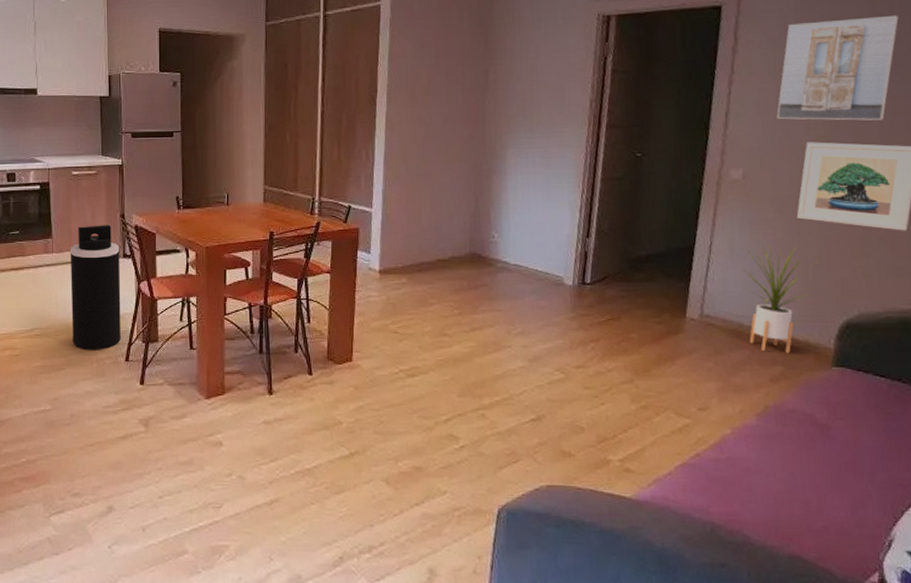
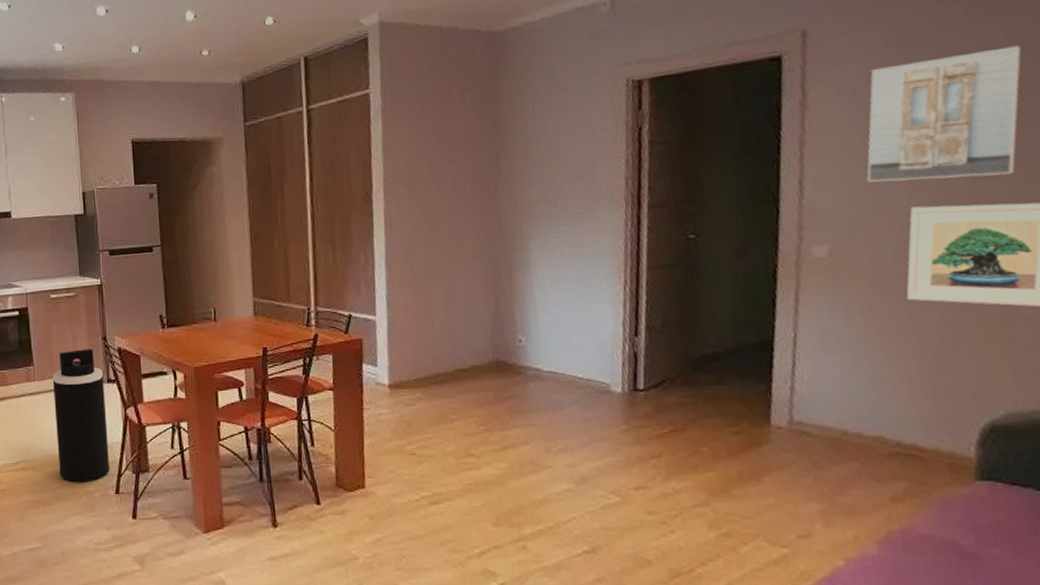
house plant: present [743,242,821,353] -> none [841,330,945,465]

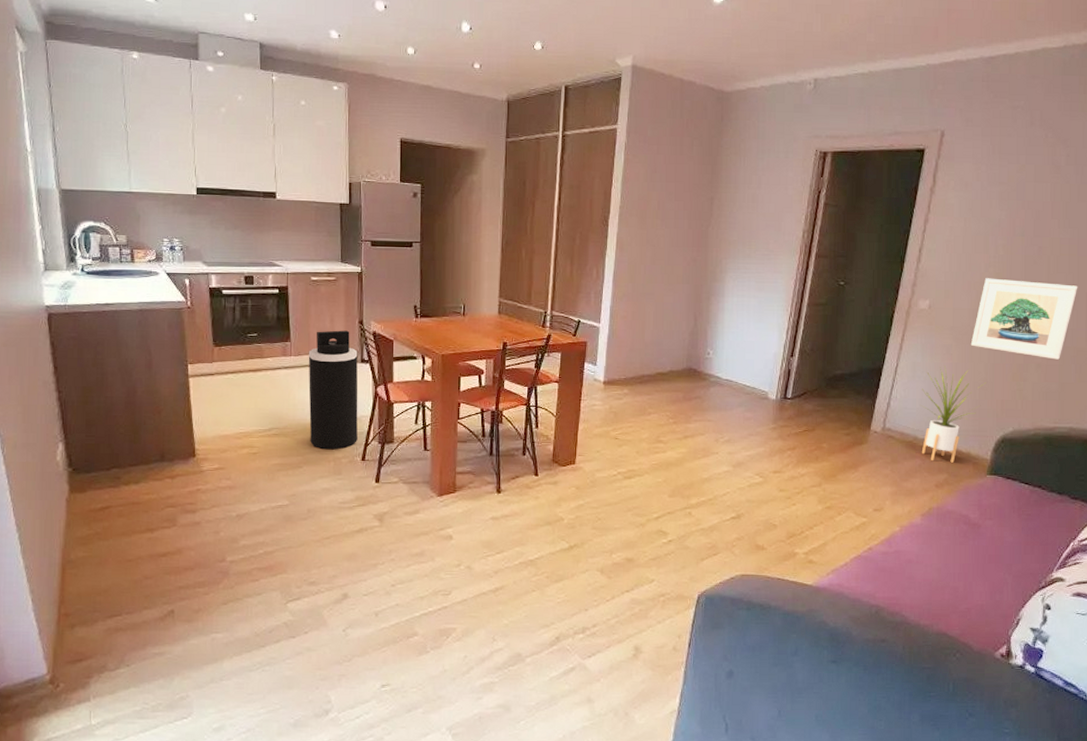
house plant: none [841,330,945,465] -> present [921,366,987,463]
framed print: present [867,45,1022,182] -> none [962,167,1073,261]

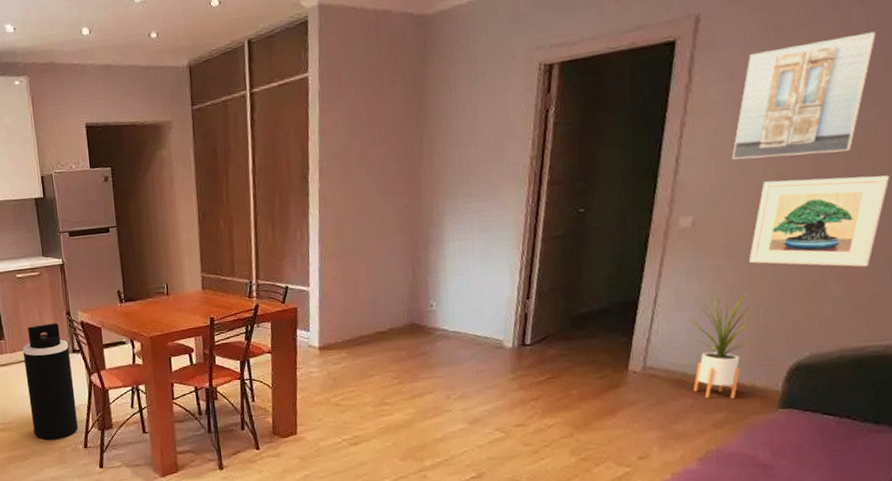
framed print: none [962,167,1073,261] -> present [732,31,876,160]

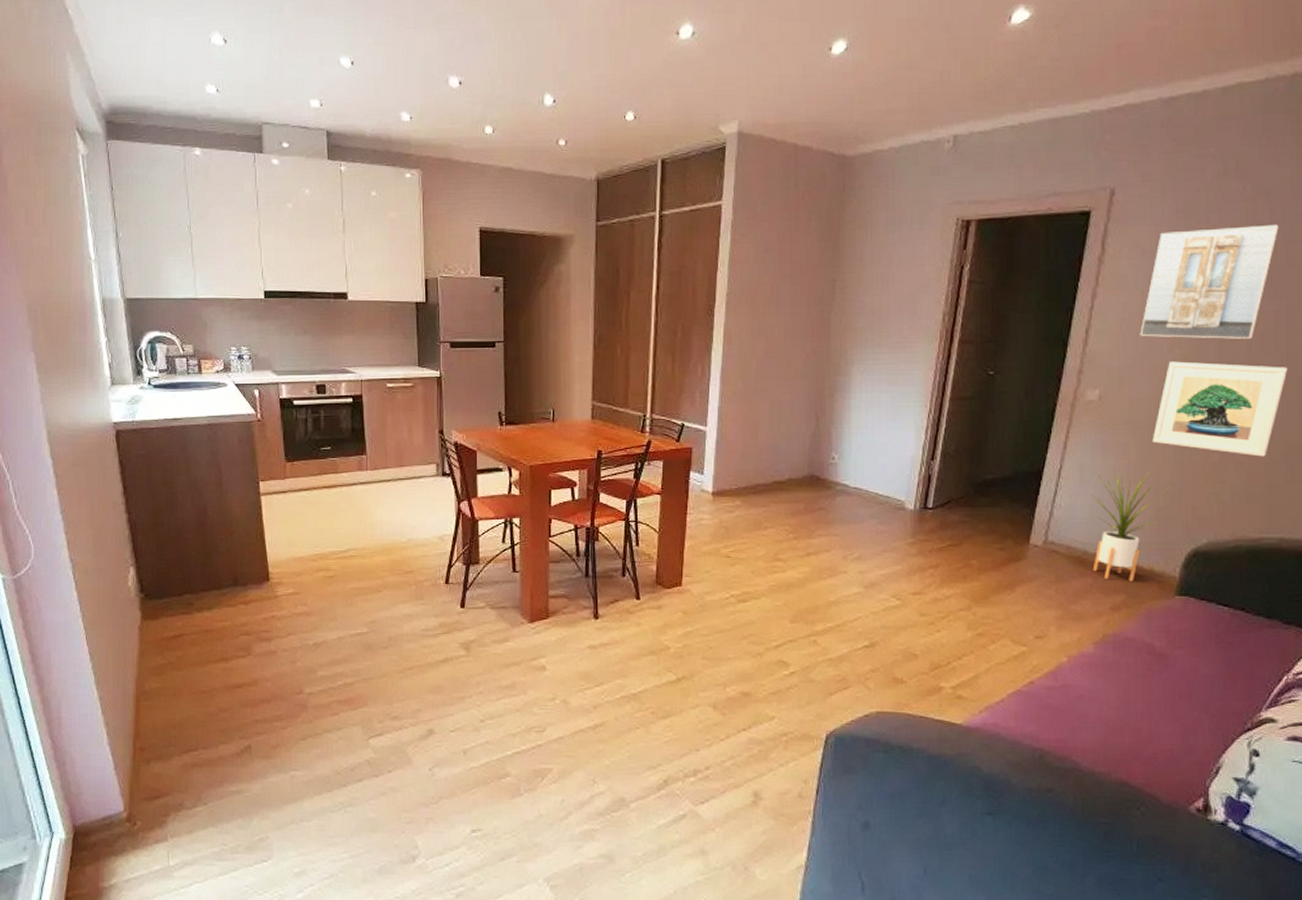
trash can: present [22,323,78,441] -> none [385,441,440,572]

